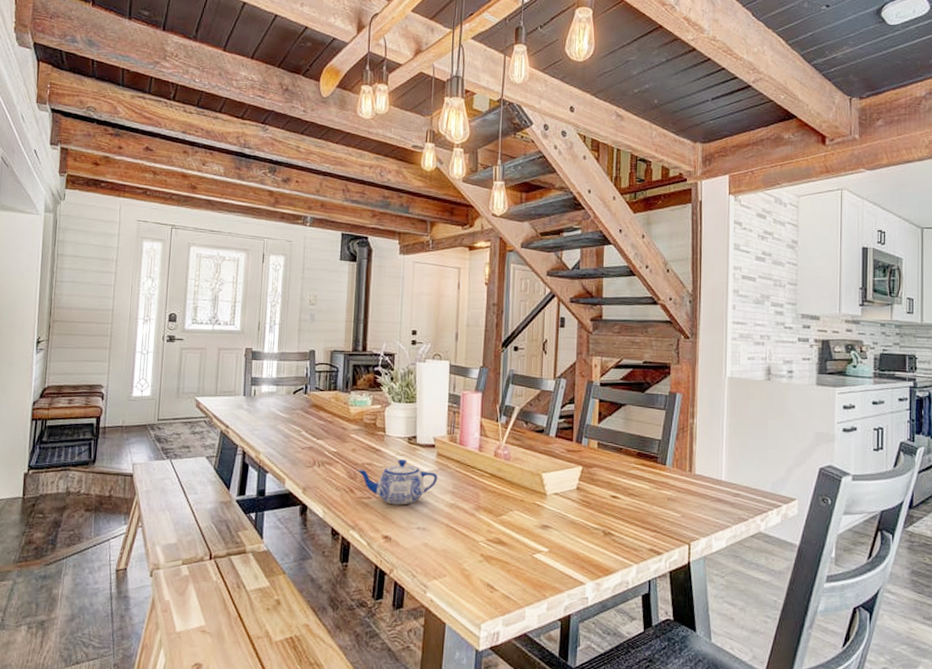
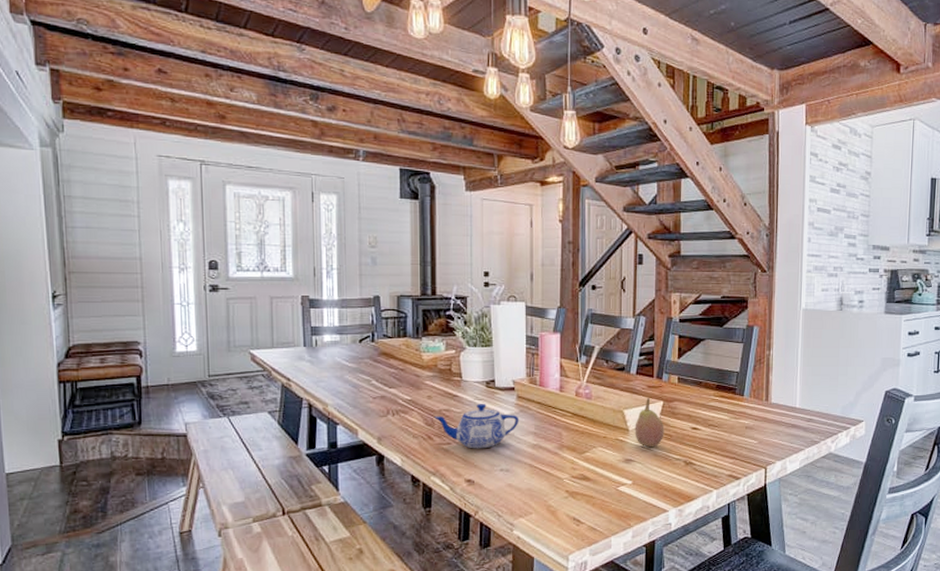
fruit: none [552,462,583,515] -> present [634,398,665,448]

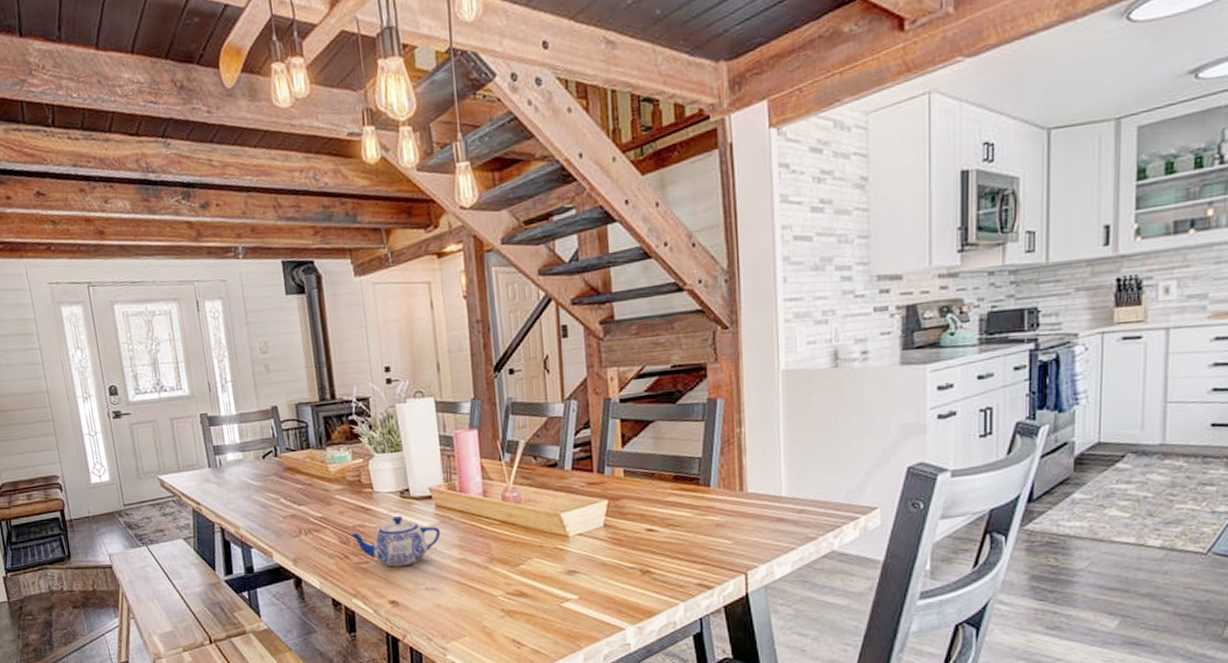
fruit: present [634,398,665,448] -> none [575,497,613,556]

